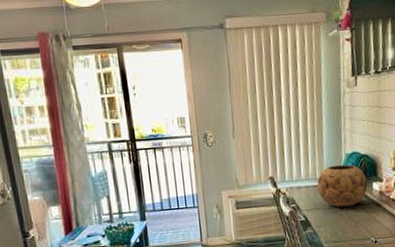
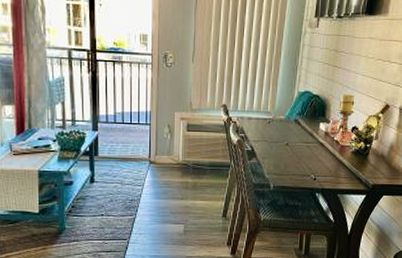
decorative bowl: present [317,164,368,208] -> none [266,101,315,143]

